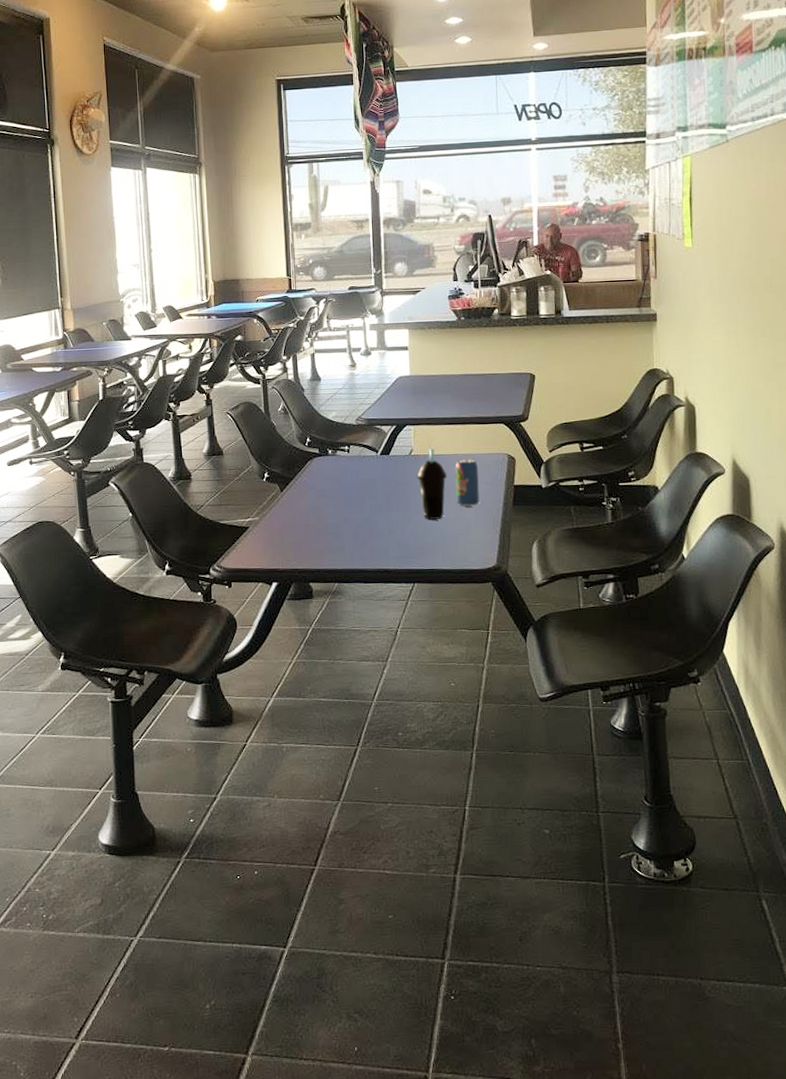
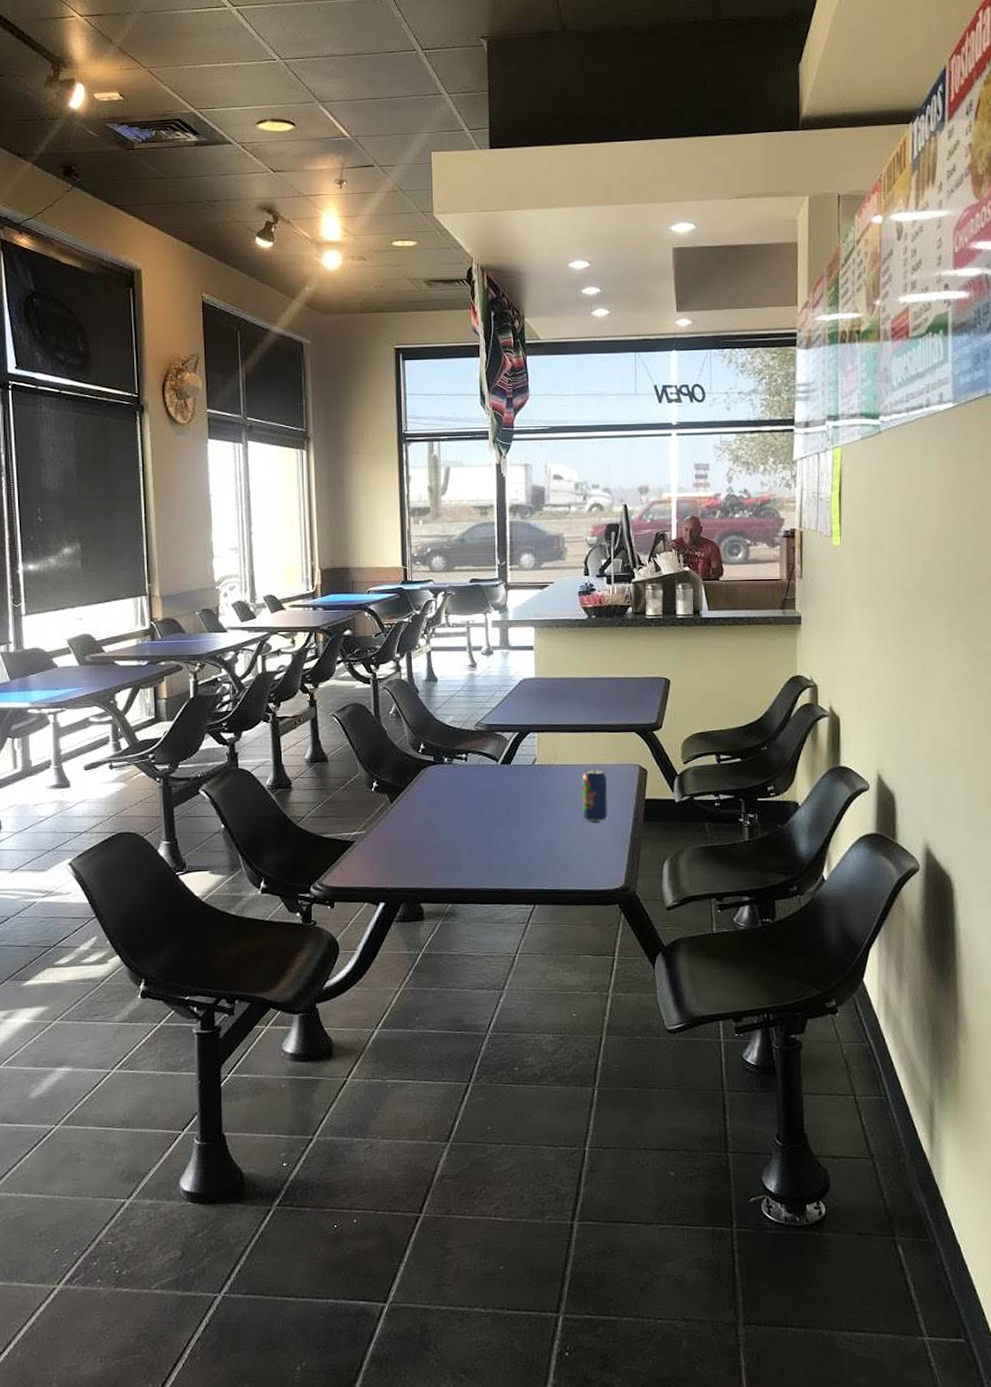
cup: present [417,447,447,520] -> none [540,757,573,835]

